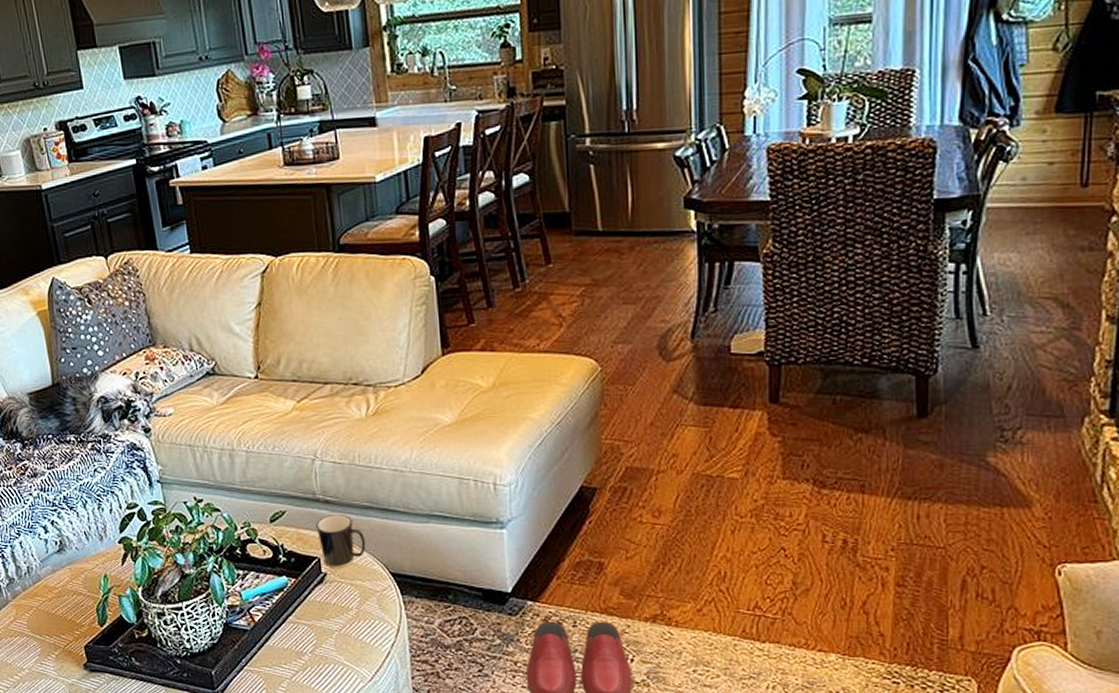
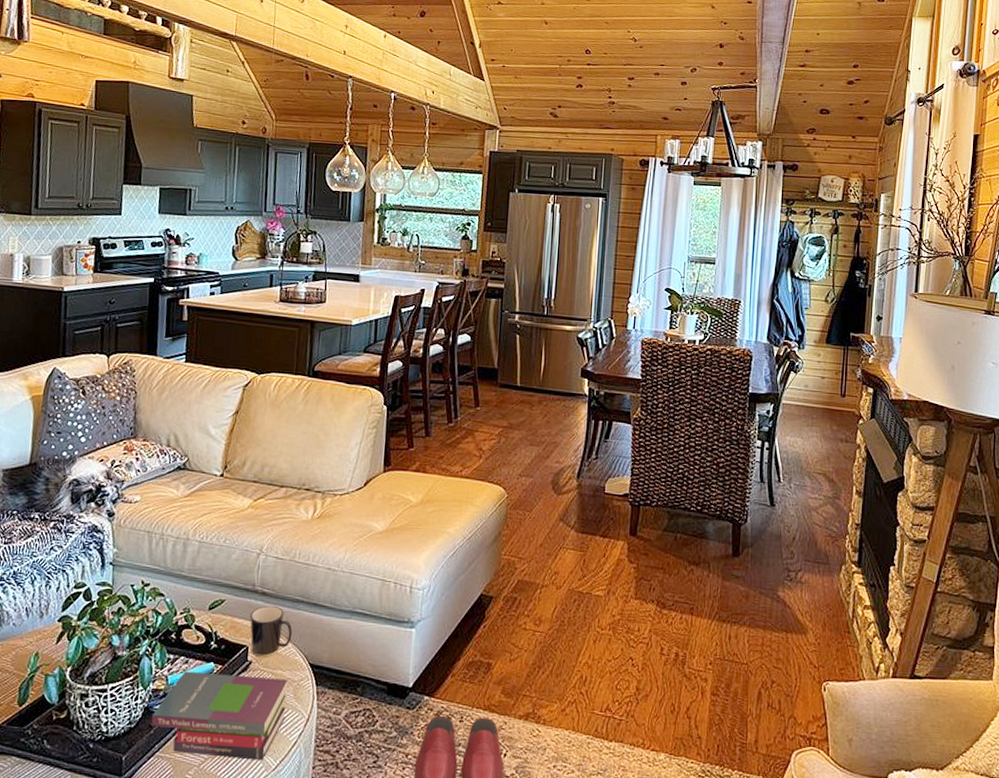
books: none [233,586,373,672] -> present [151,671,289,761]

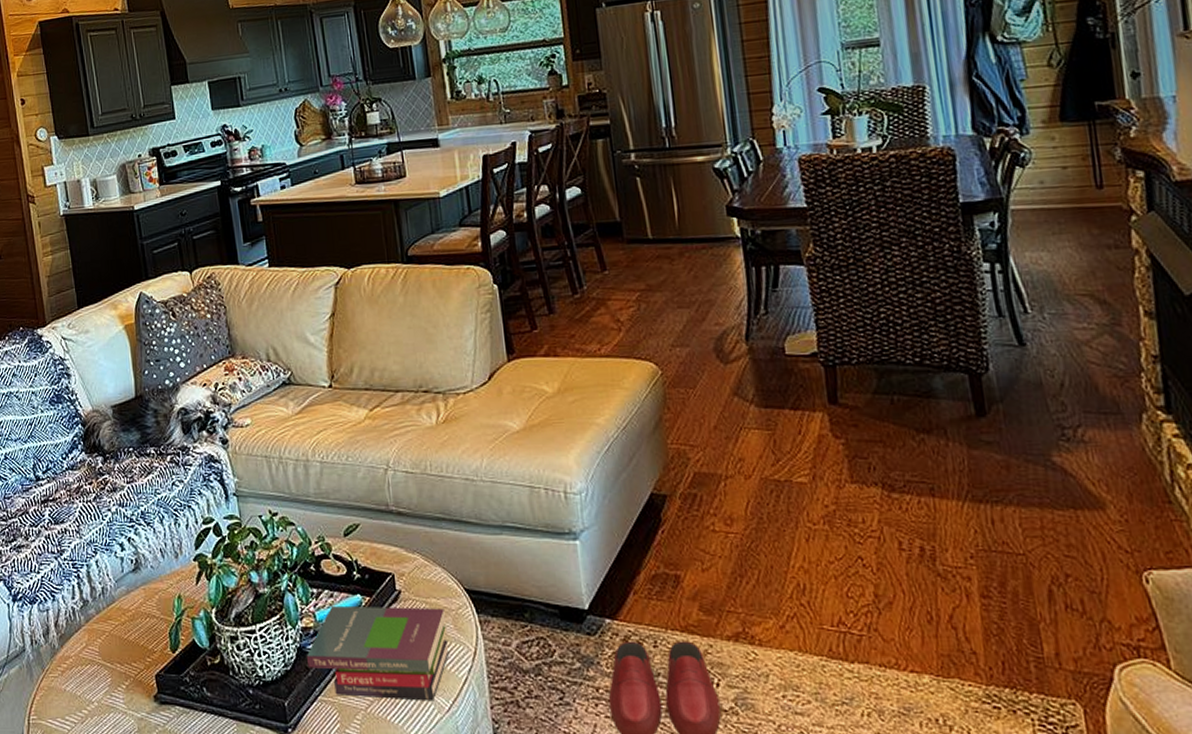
mug: present [249,605,293,658] -> none [390,526,440,586]

